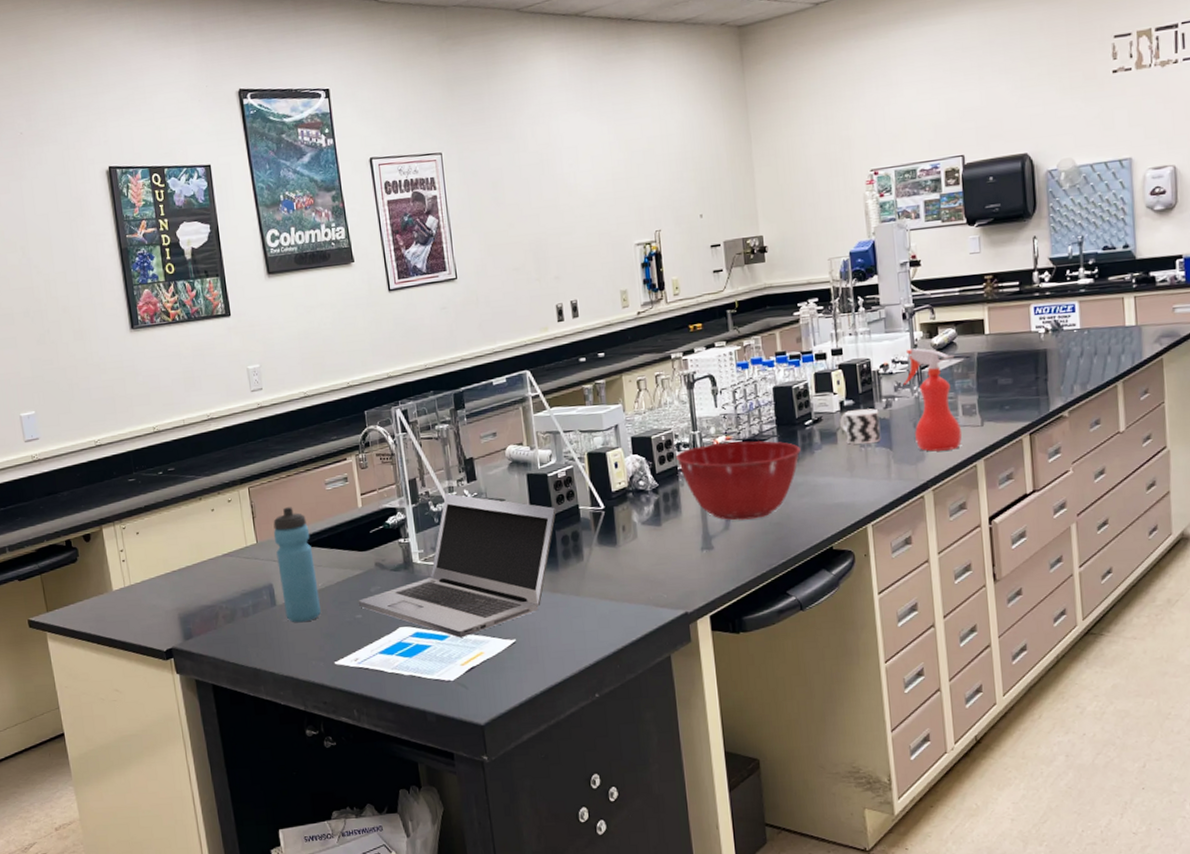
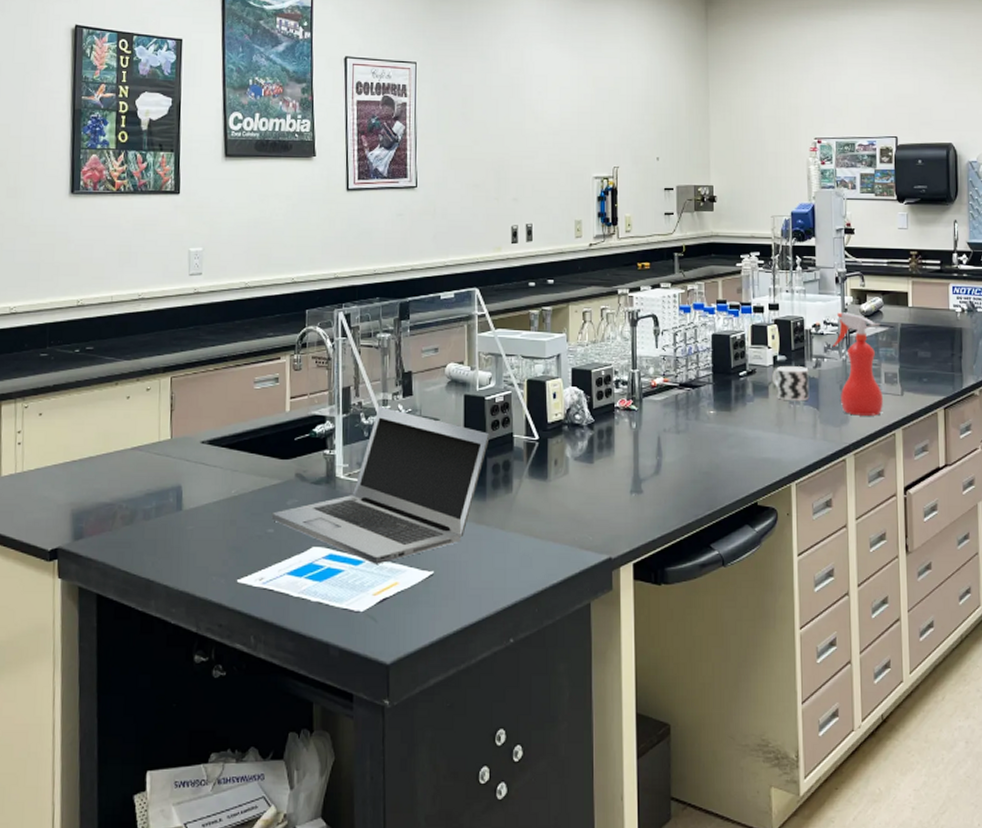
water bottle: present [273,507,321,623] -> none [190,403,231,532]
mixing bowl: present [675,441,801,521] -> none [613,385,733,466]

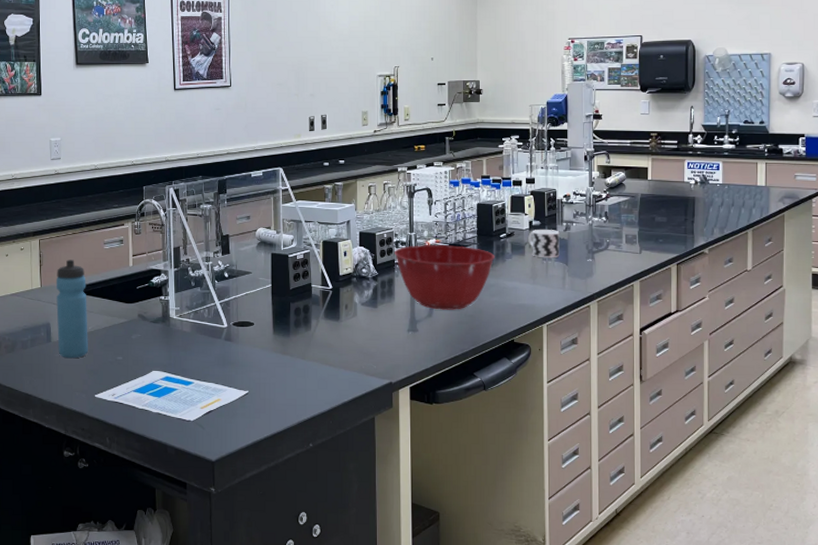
water bottle: none [190,403,231,532] -> present [56,260,88,359]
laptop: present [271,406,490,564] -> none [120,262,292,385]
mixing bowl: none [613,385,733,466] -> present [394,245,495,310]
spray bottle: present [833,312,884,416] -> none [581,185,624,270]

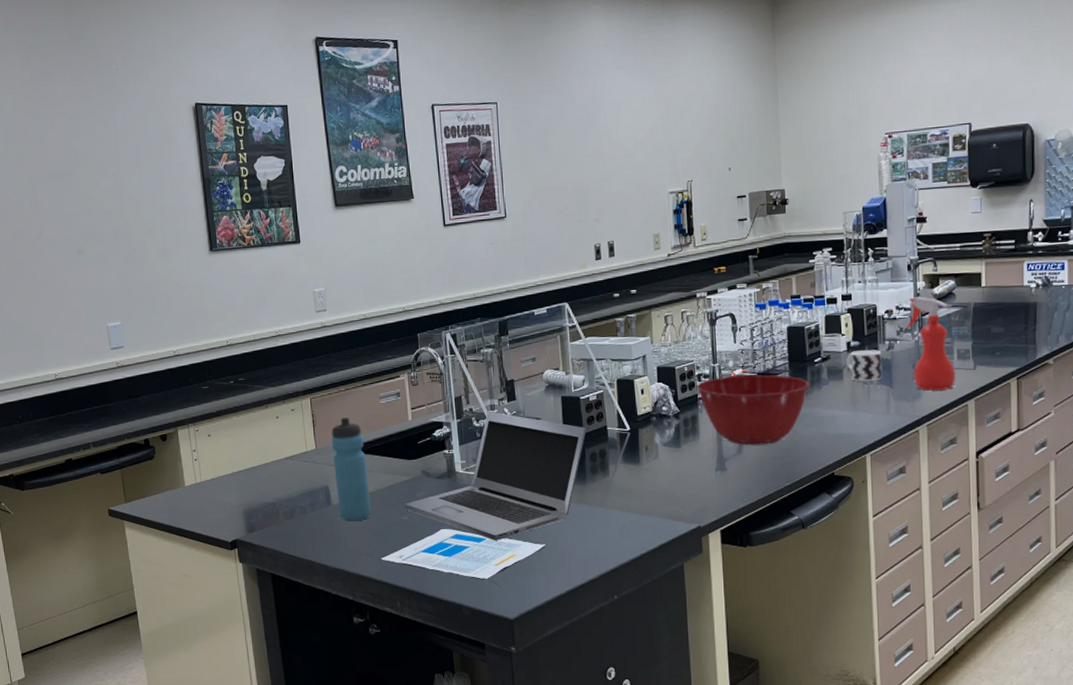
laptop: none [120,262,292,385] -> present [405,411,586,541]
spray bottle: none [581,185,624,270] -> present [906,297,957,391]

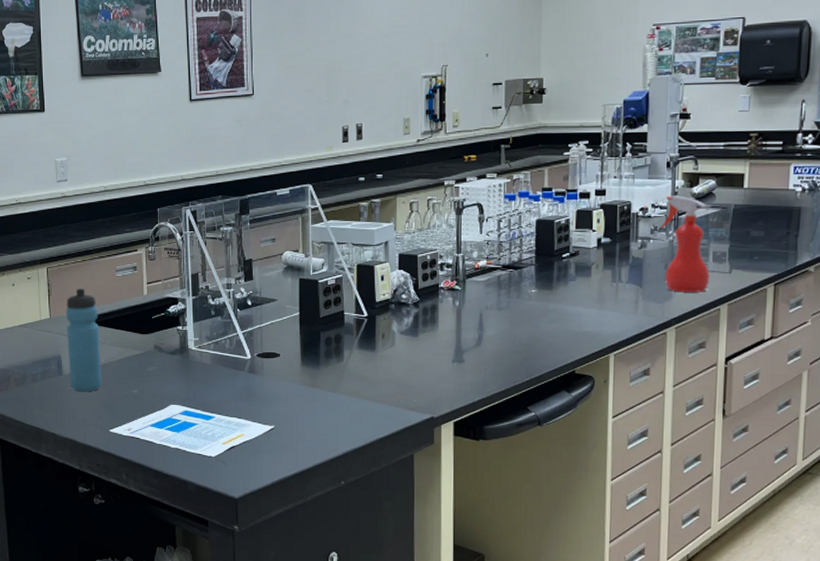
laptop: present [405,411,586,541] -> none [135,289,323,419]
mixing bowl: present [696,374,809,446] -> none [438,267,555,339]
cup: present [846,350,883,382] -> none [596,248,634,280]

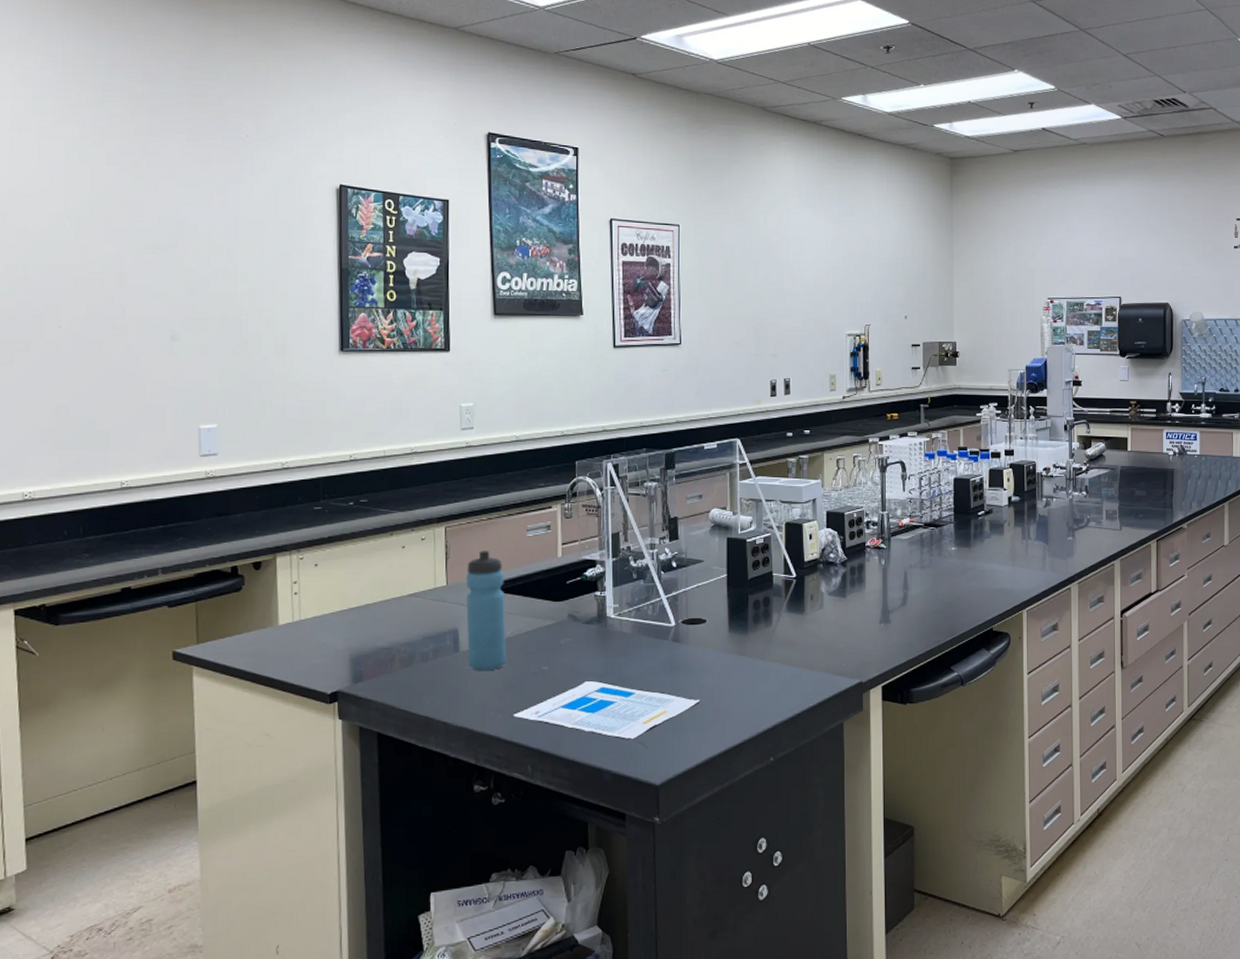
spray bottle: present [660,195,712,292] -> none [1061,457,1105,549]

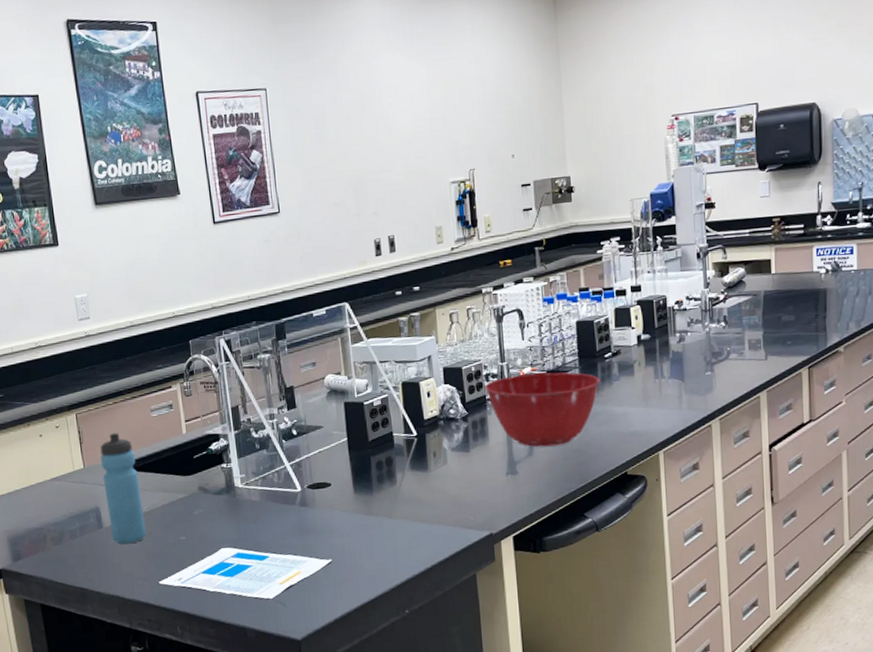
mixing bowl: none [864,525,972,598] -> present [484,372,600,447]

